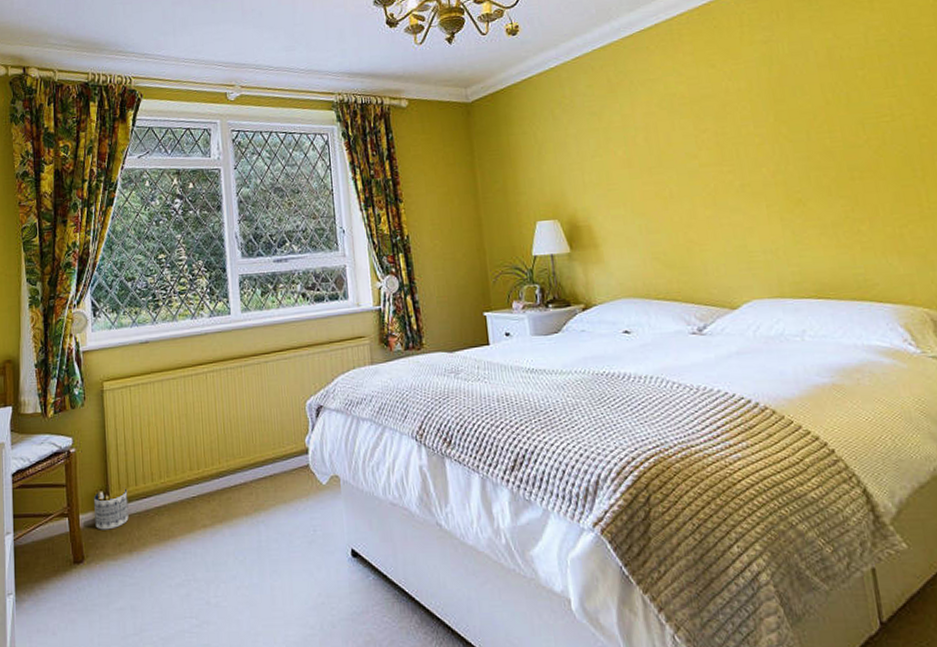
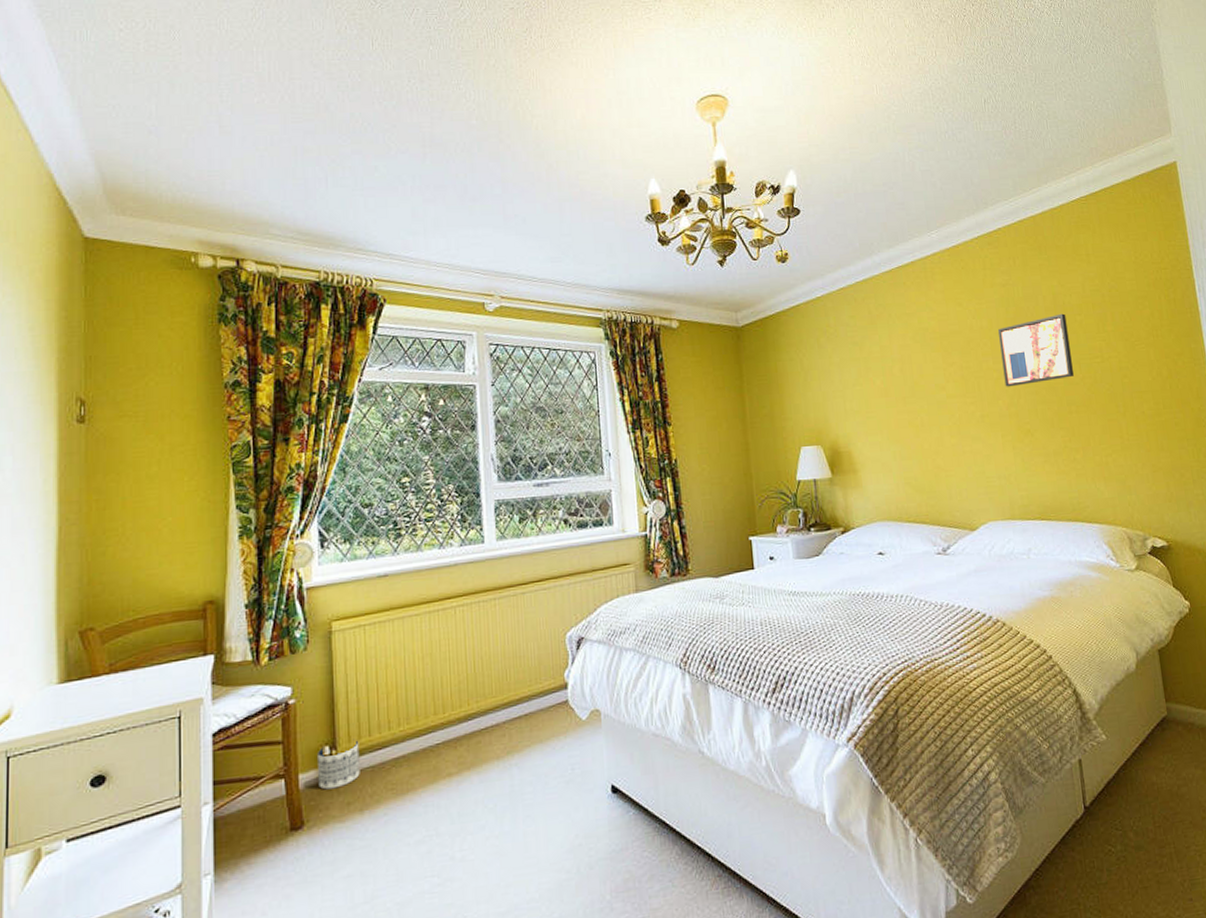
wall art: none [759,68,856,153] -> present [998,313,1074,387]

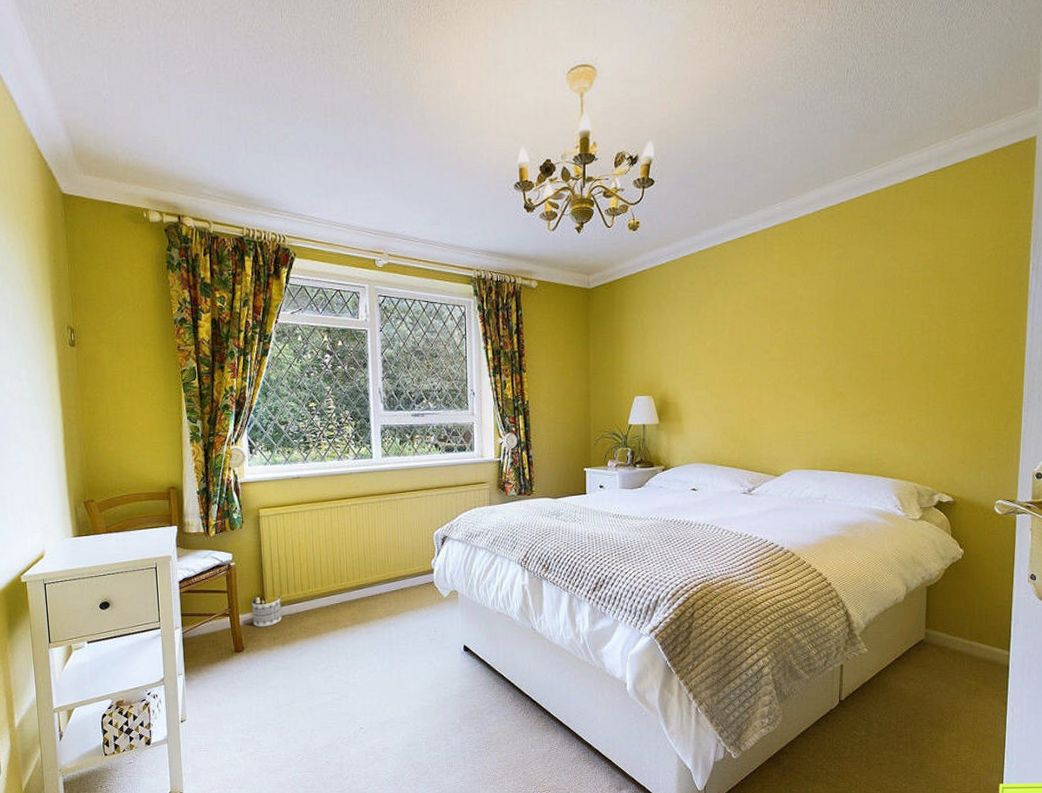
wall art: present [998,313,1074,387] -> none [825,287,894,353]

